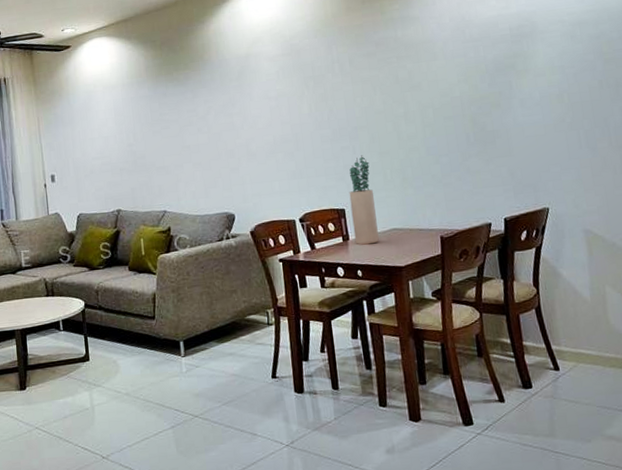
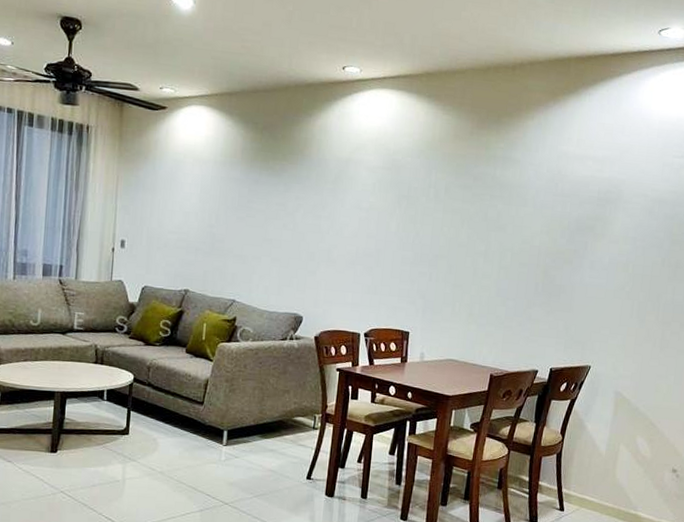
vase: present [349,155,379,245] -> none [412,283,442,370]

